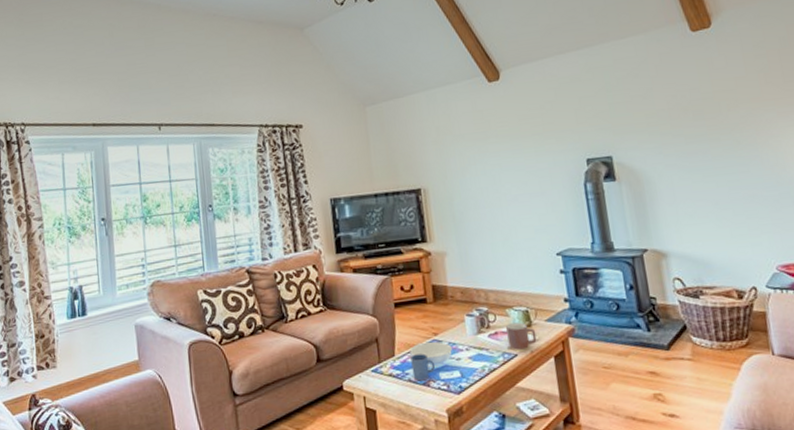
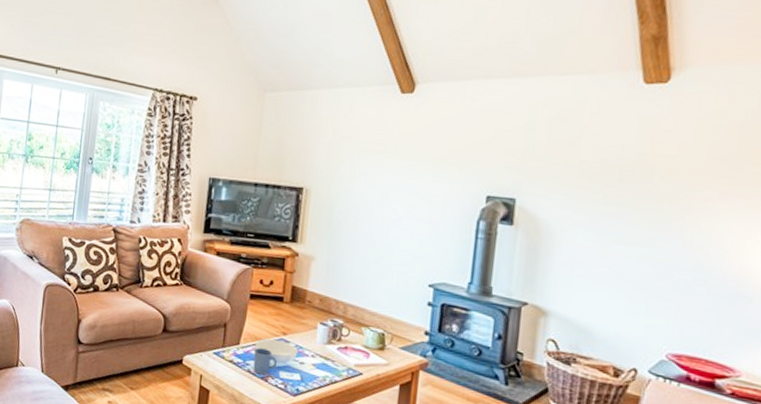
mug: present [506,322,537,352] -> none [356,341,387,372]

